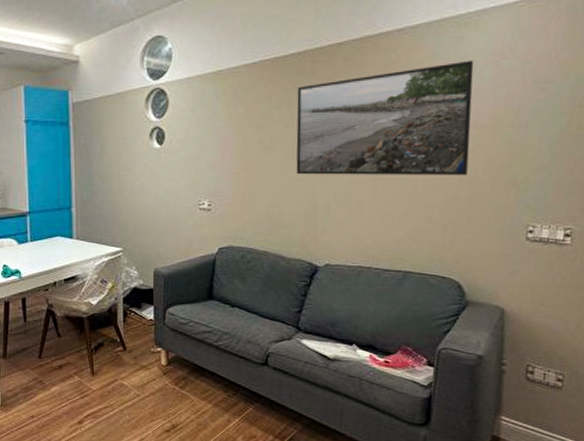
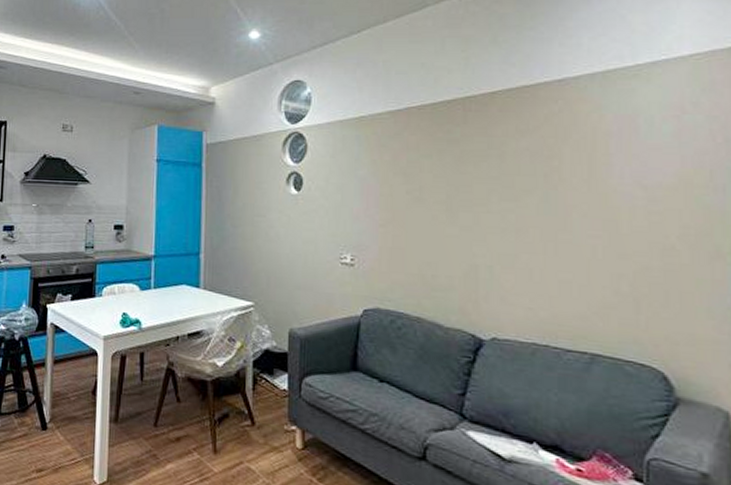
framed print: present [296,60,474,175] -> none [448,114,657,241]

